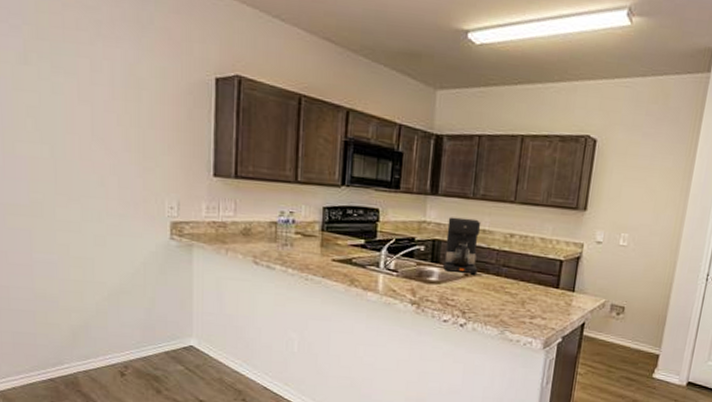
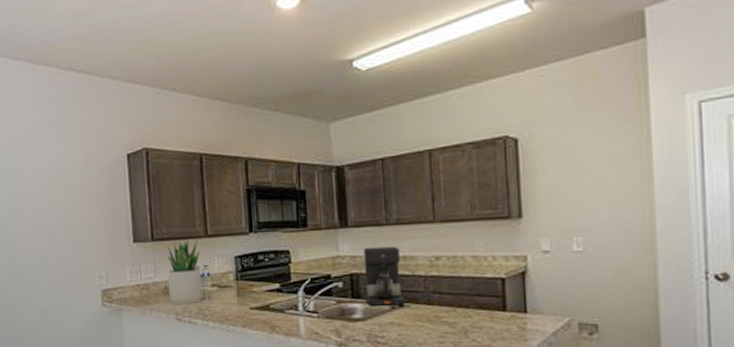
planter: none [248,181,287,249] -> present [167,238,202,305]

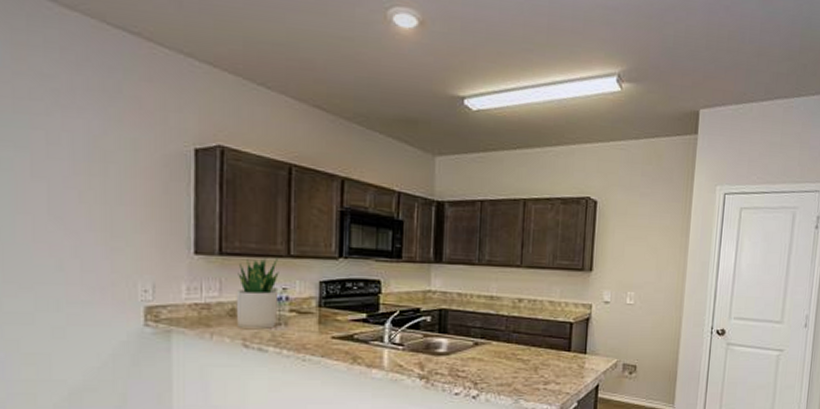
coffee maker: present [363,246,406,307] -> none [451,284,488,343]

